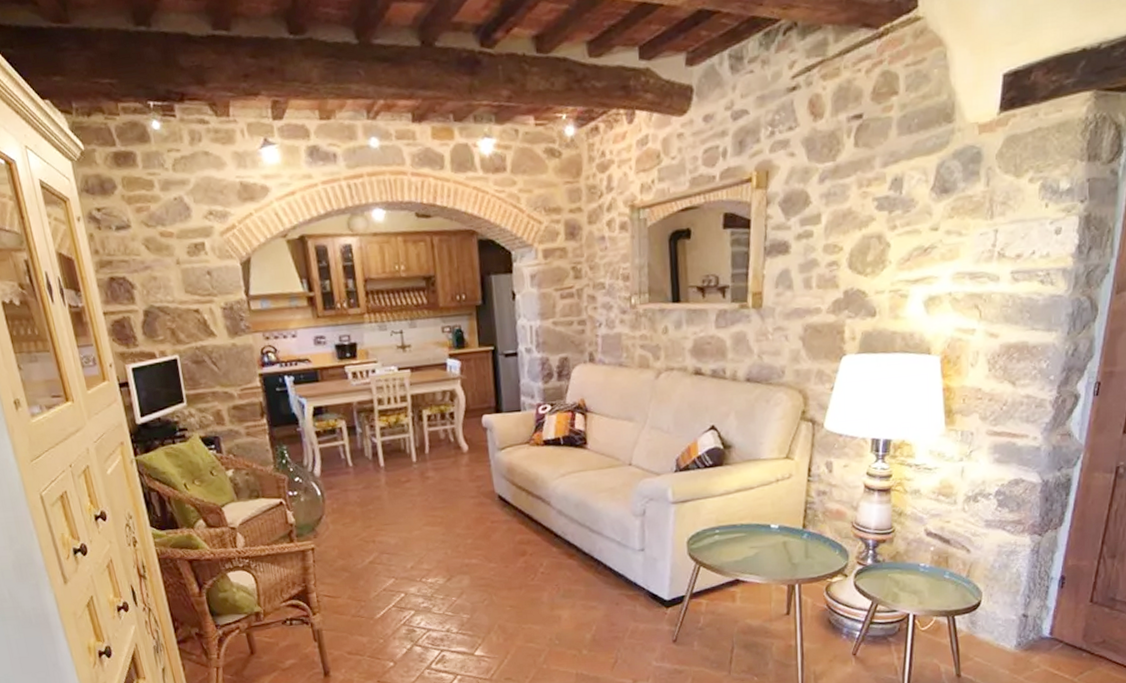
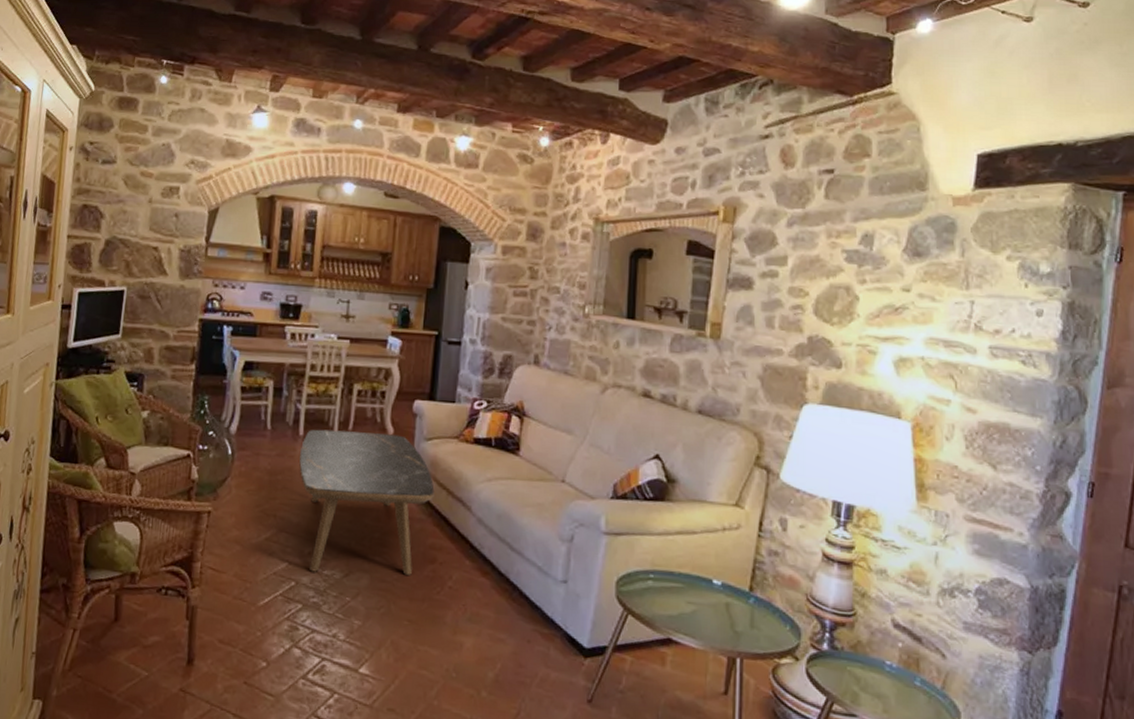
coffee table: none [384,450,515,582] -> present [299,429,435,575]

